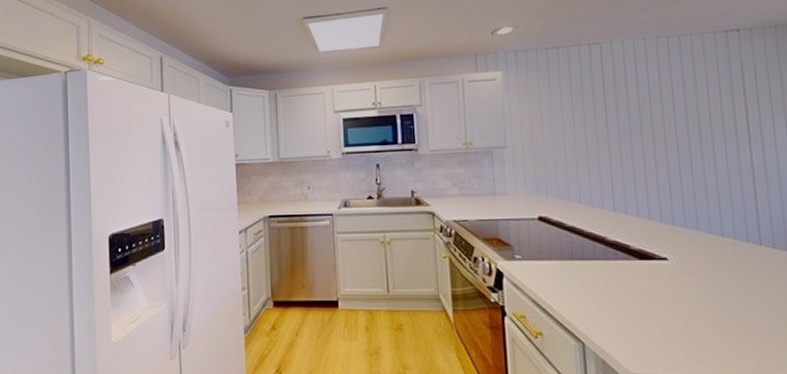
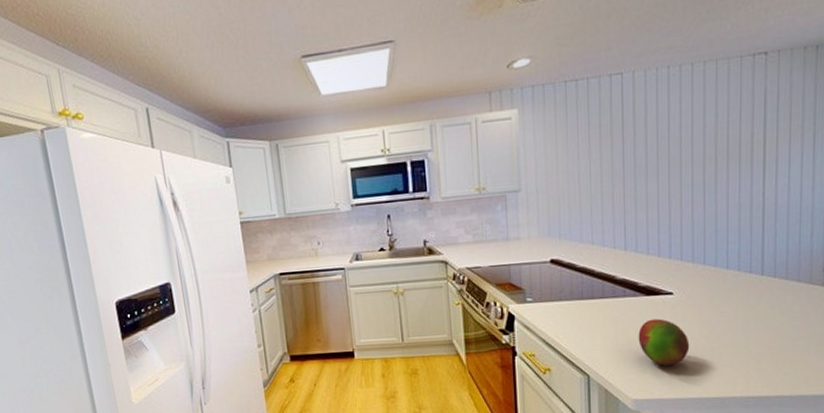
fruit: none [633,285,691,337] -> present [638,318,690,366]

